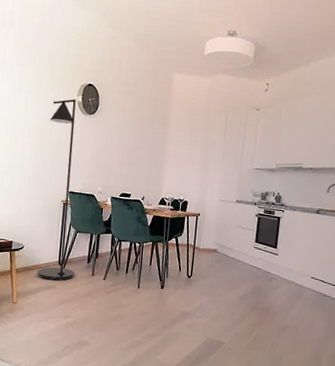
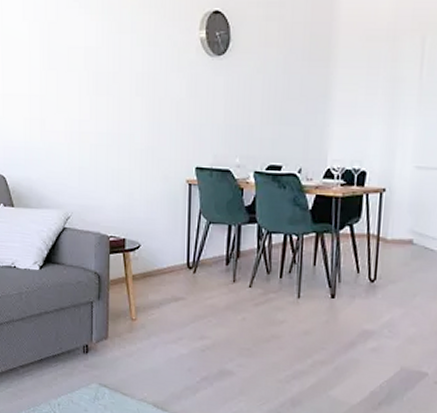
floor lamp: present [36,98,76,281] -> none [159,34,210,290]

